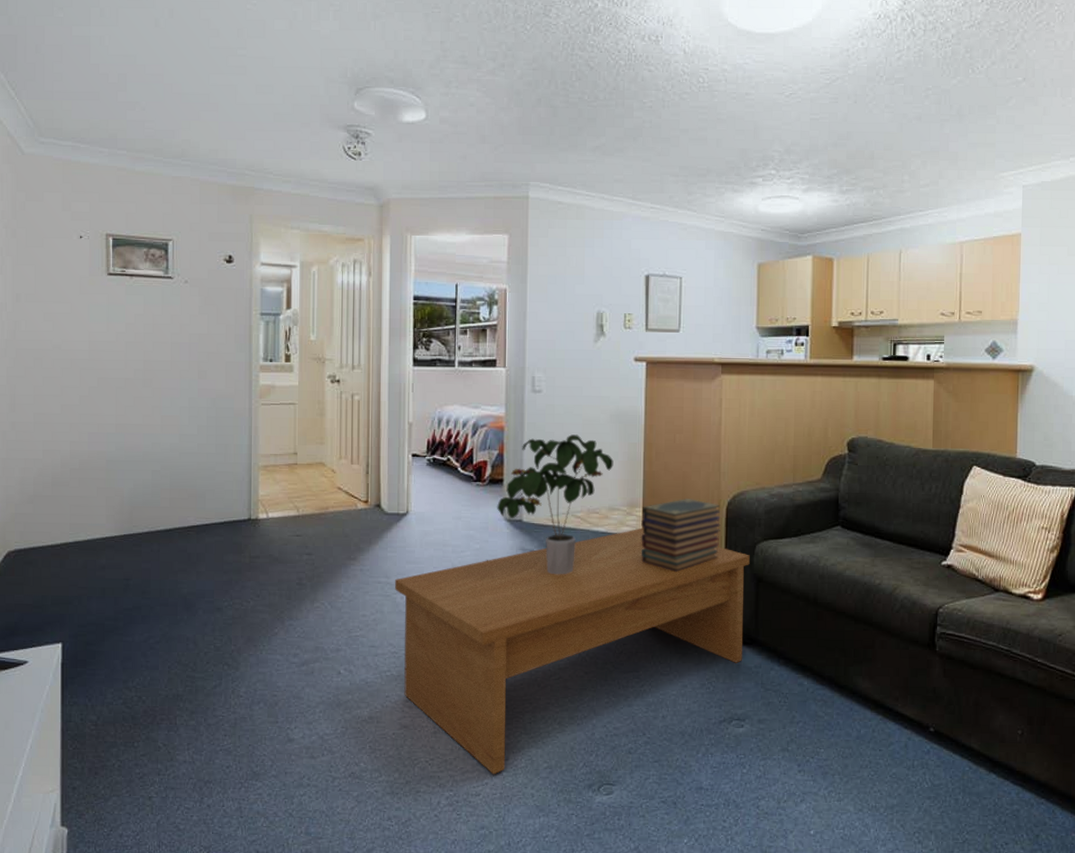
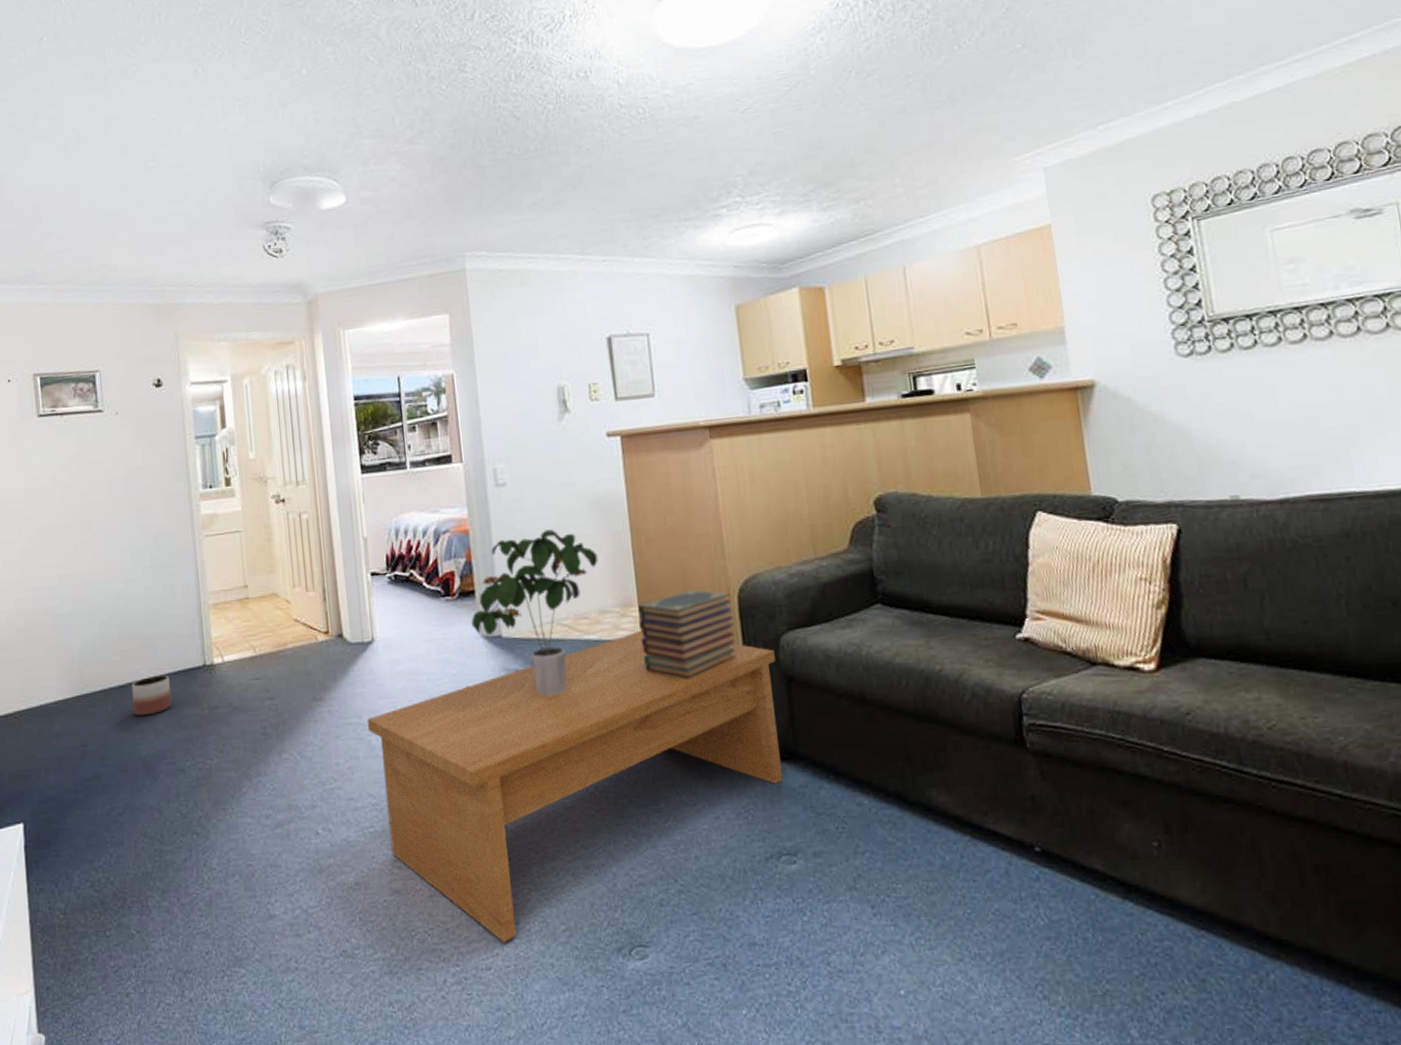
planter: none [178,523,216,558] -> present [131,674,172,716]

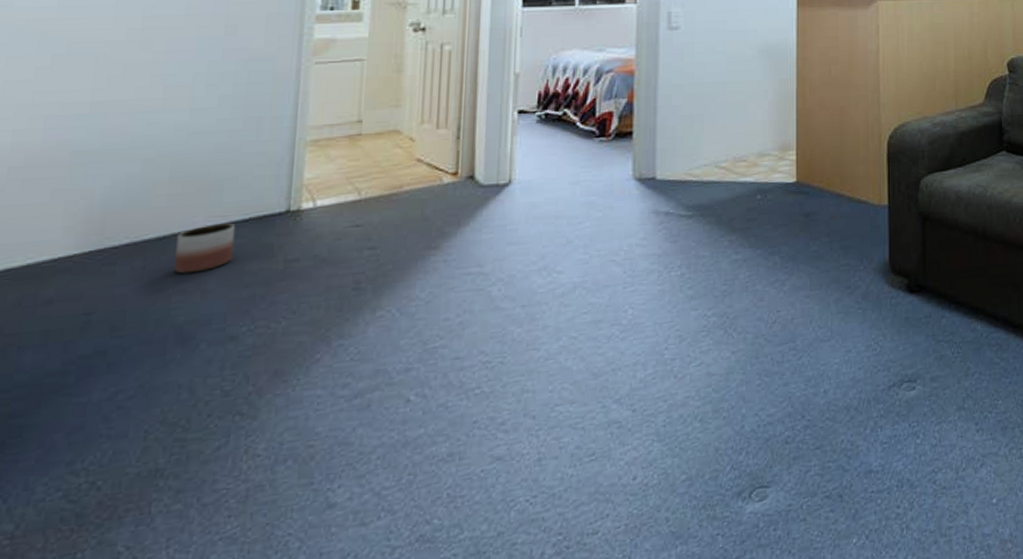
coffee table: present [366,630,783,943] -> none [489,173,915,502]
potted plant: present [471,529,598,696] -> none [625,74,763,239]
book stack: present [638,589,736,679] -> none [795,135,882,219]

